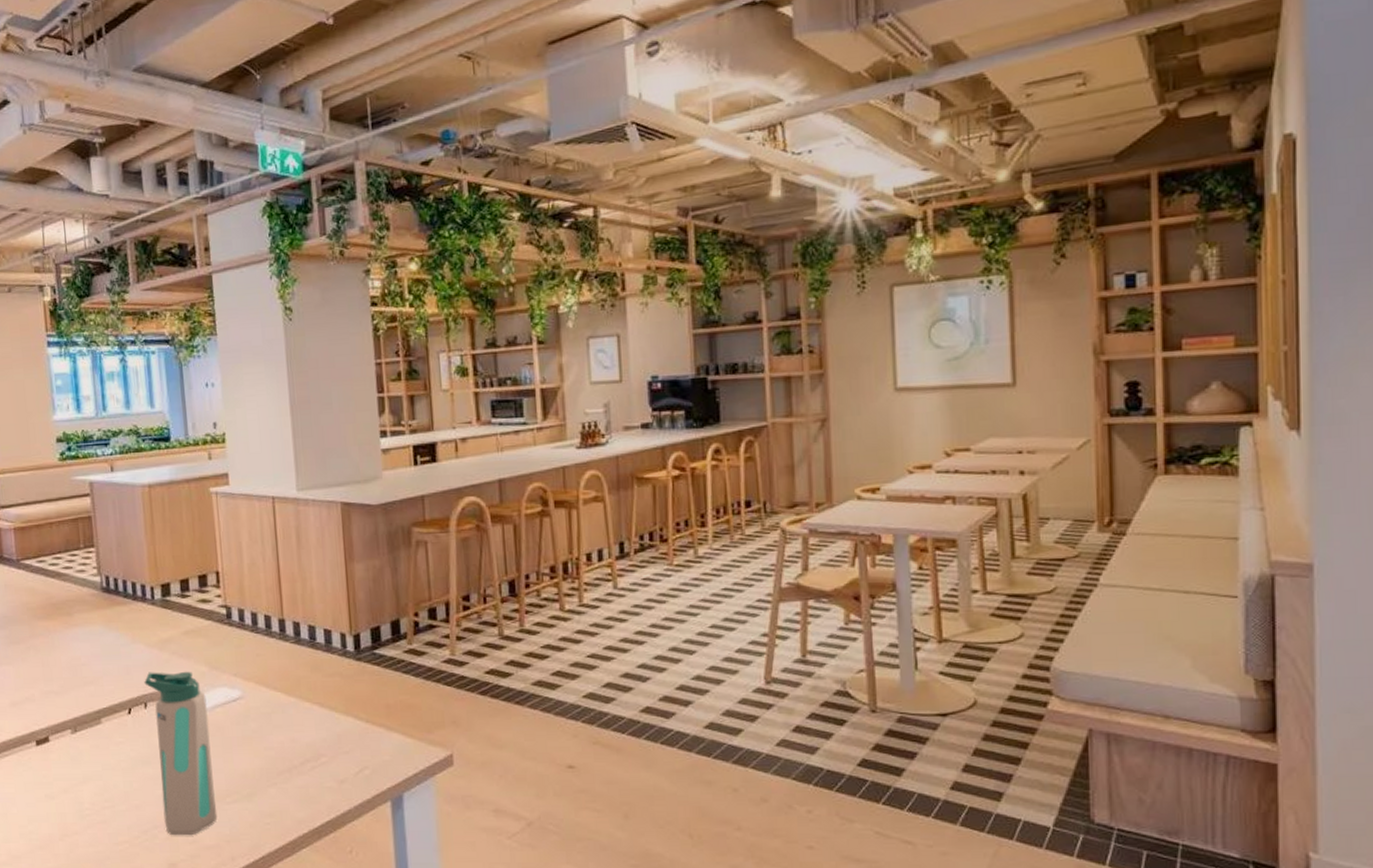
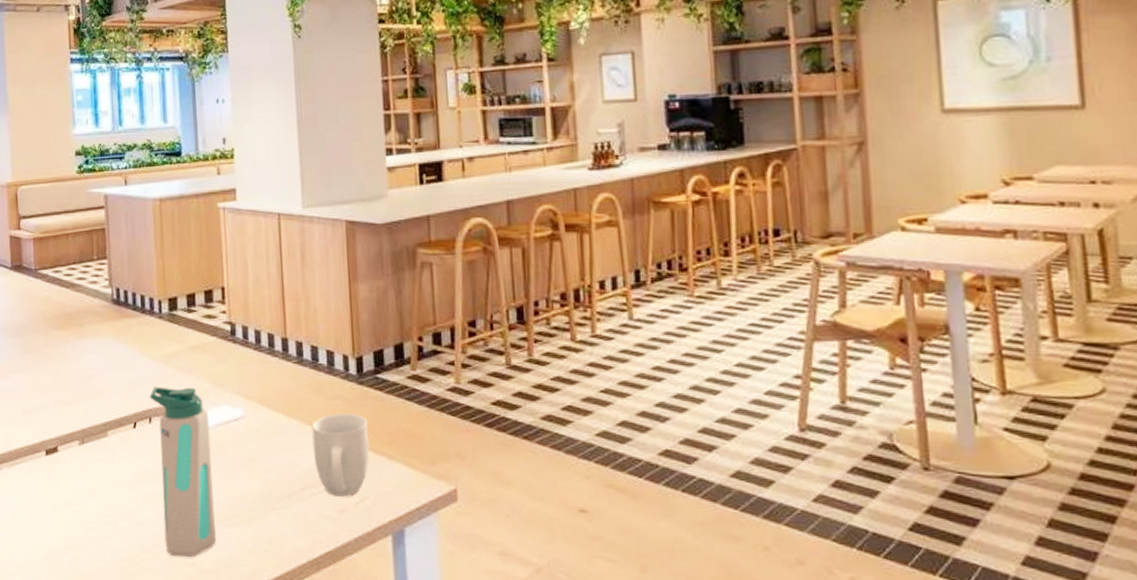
mug: none [310,689,368,768] -> present [311,414,370,497]

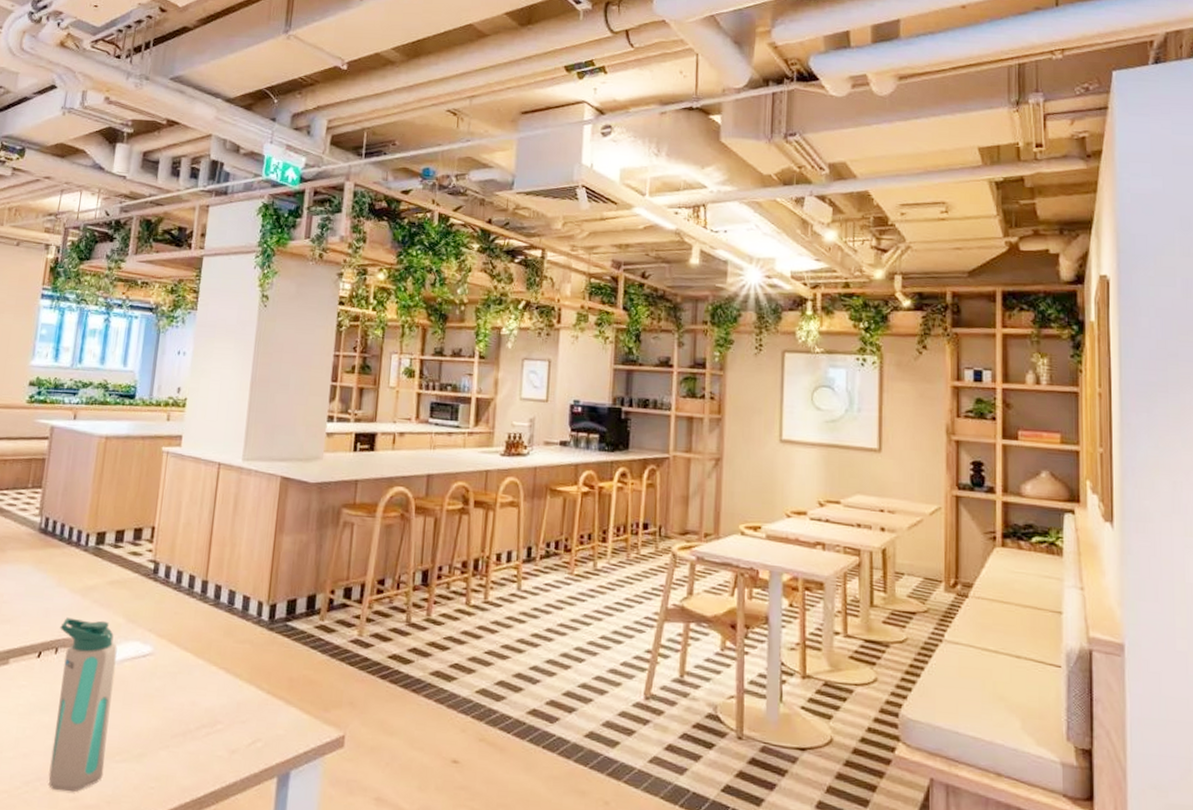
mug: present [311,414,370,497] -> none [214,656,272,738]

